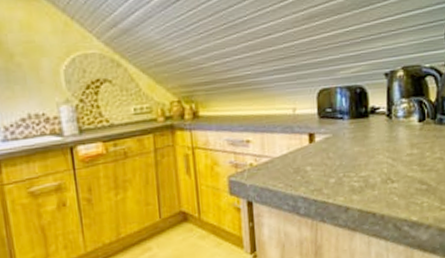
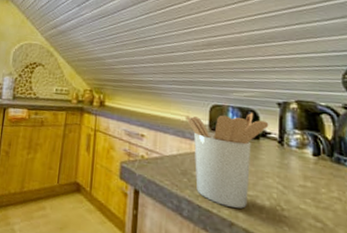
utensil holder: none [293,89,377,194] -> present [186,112,269,209]

